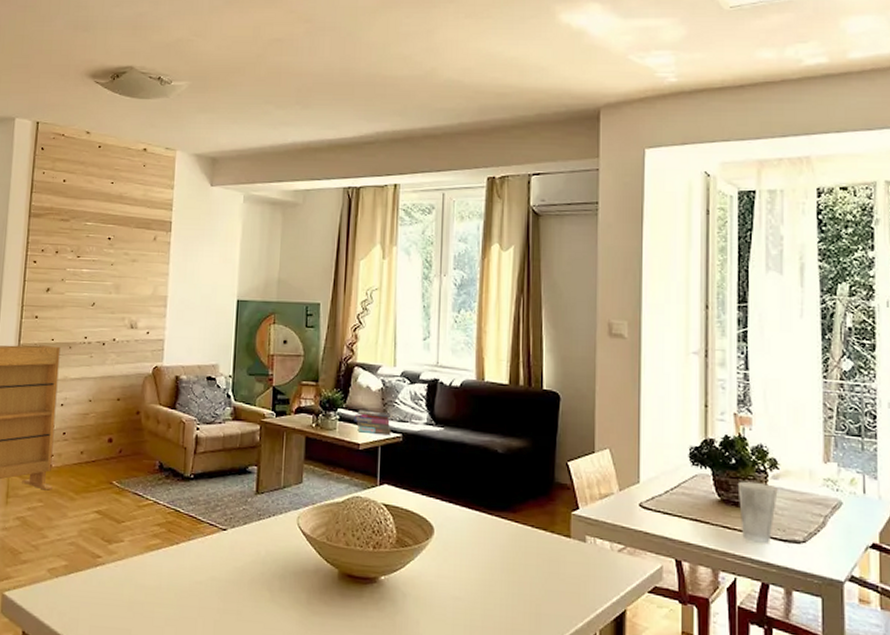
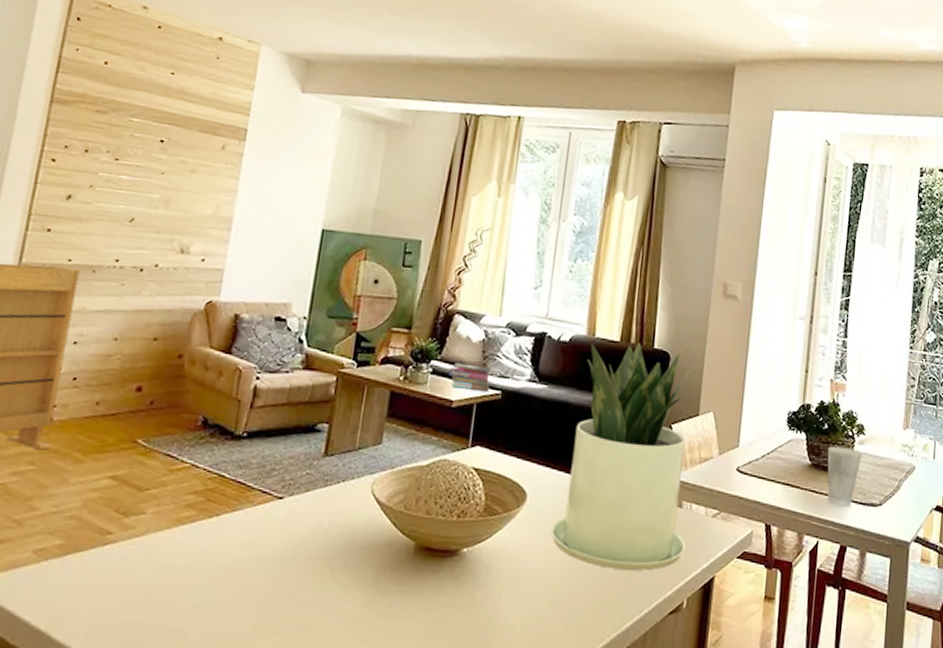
planter: none [458,384,593,602] -> present [550,342,694,571]

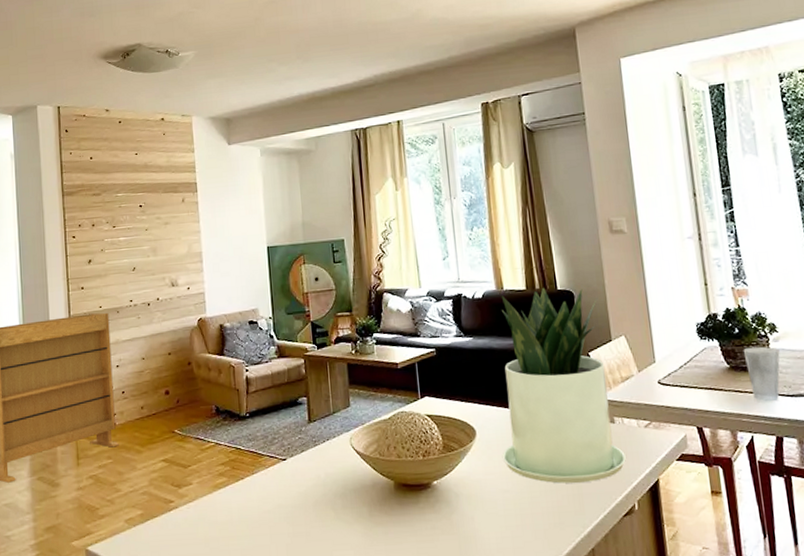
books: present [448,363,493,392] -> none [389,331,425,353]

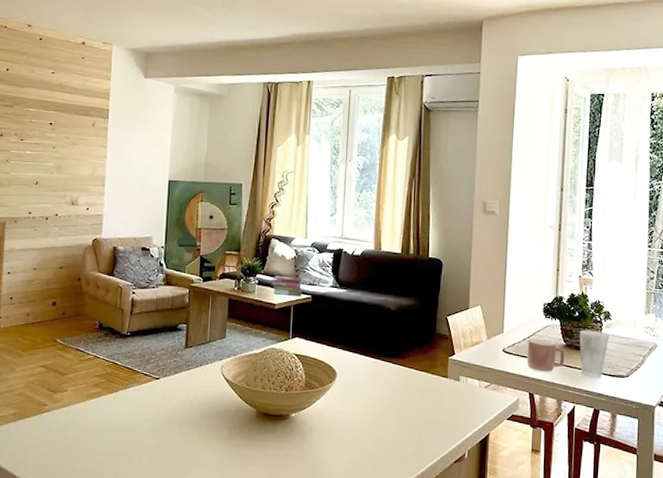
books: none [389,331,425,353] -> present [270,275,304,297]
planter: present [501,287,626,484] -> none [356,253,464,430]
mug: none [685,363,732,403] -> present [527,337,565,373]

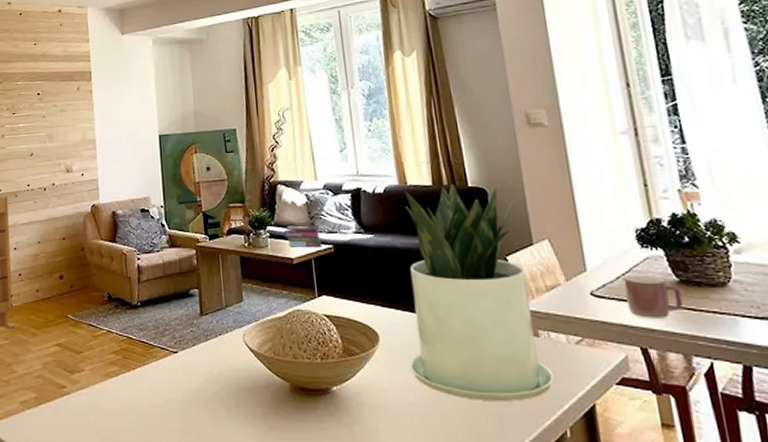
planter: none [356,253,464,430] -> present [404,183,554,401]
cup: present [579,329,610,380] -> none [695,258,746,326]

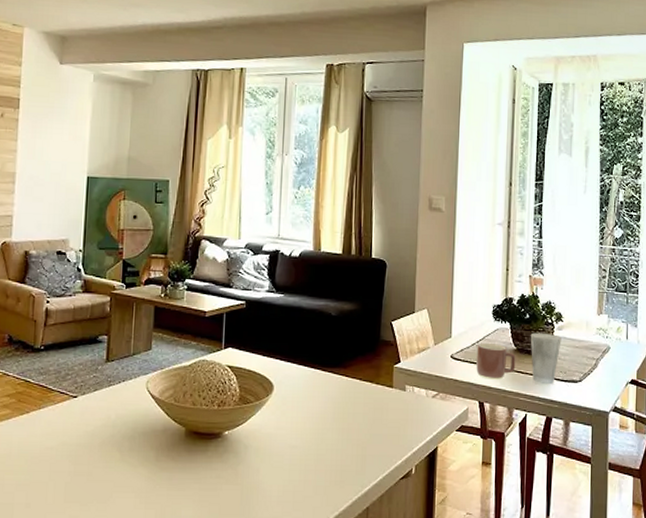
books: present [283,225,322,248] -> none [201,280,237,303]
planter: present [404,183,554,401] -> none [295,253,411,444]
cup: none [695,258,746,326] -> present [530,332,562,386]

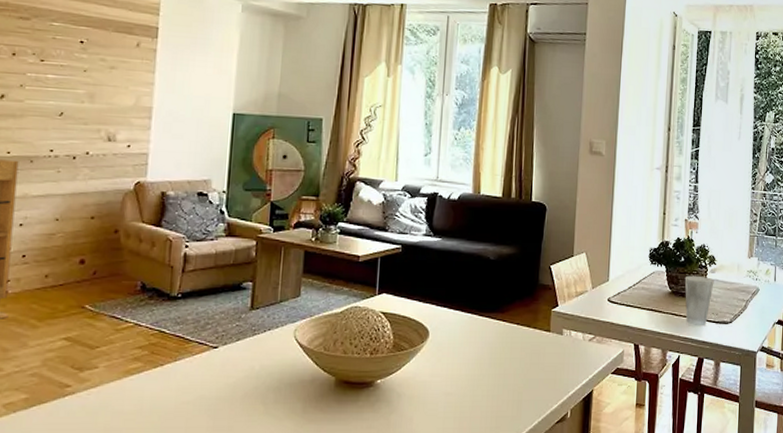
mug: present [476,342,516,380] -> none [632,285,671,322]

